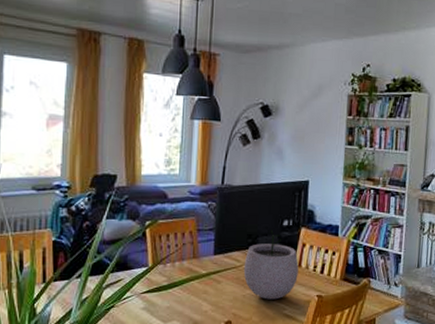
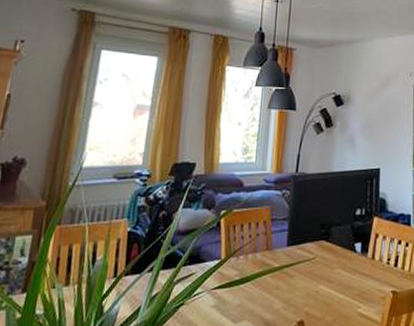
plant pot: present [243,230,299,300] -> none [316,219,372,296]

